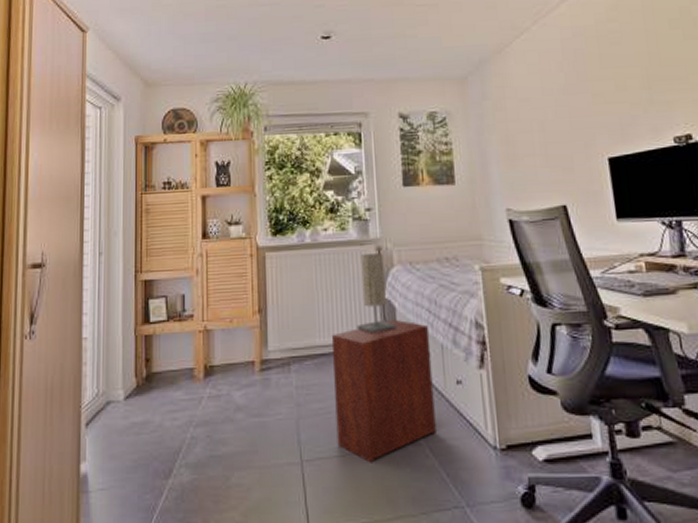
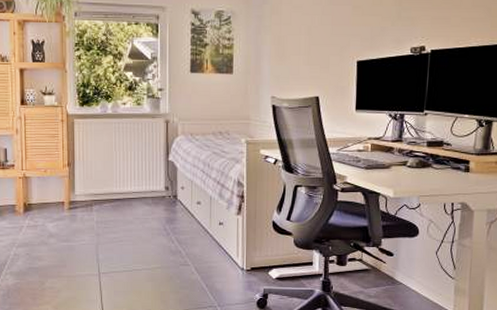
nightstand: present [331,319,436,463] -> none [125,176,202,276]
table lamp: present [356,253,397,334] -> none [146,125,177,186]

